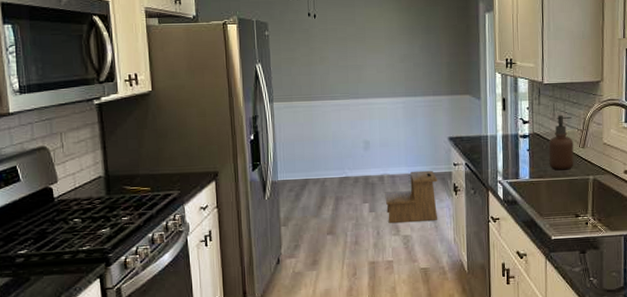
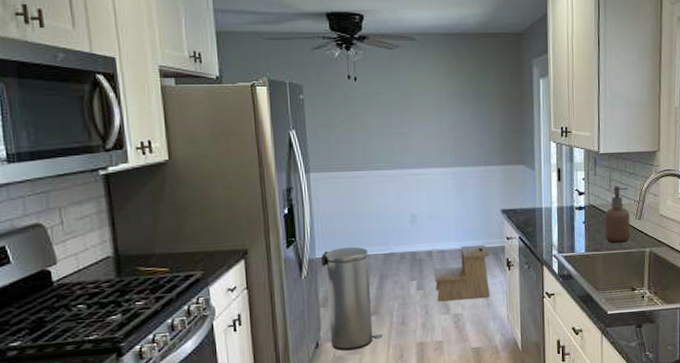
pedal bin: none [283,170,338,267] -> present [321,246,384,351]

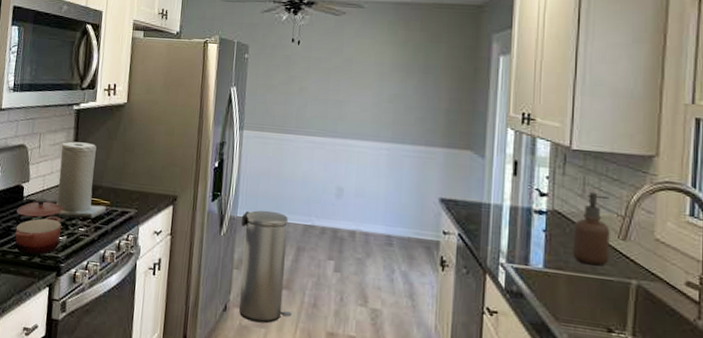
saucepan: none [47,279,114,343] -> present [15,198,64,256]
paper towel: none [92,210,167,297] -> present [51,141,107,219]
step stool: present [433,244,490,301] -> none [354,232,422,298]

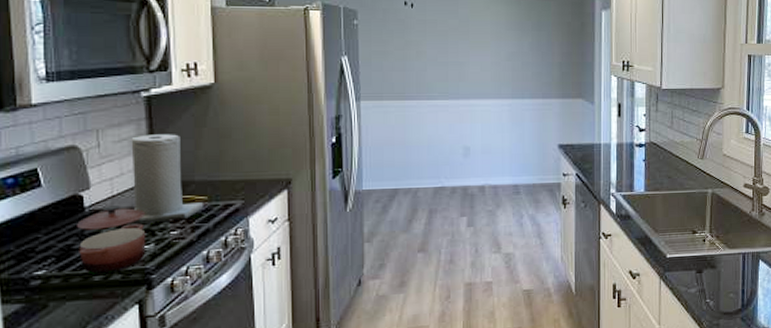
pedal bin: present [239,210,292,323] -> none [369,179,430,290]
soap dispenser: present [573,191,611,266] -> none [666,122,692,183]

